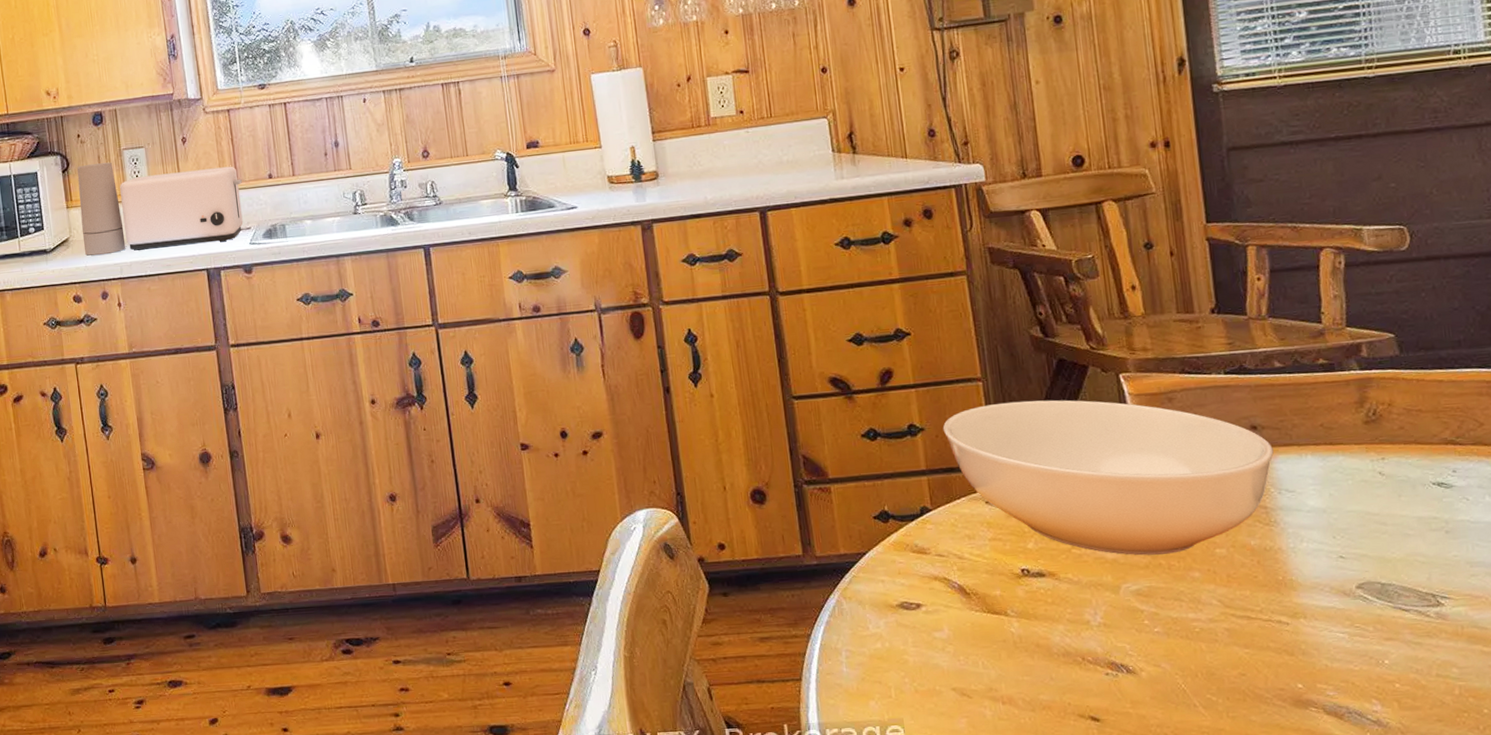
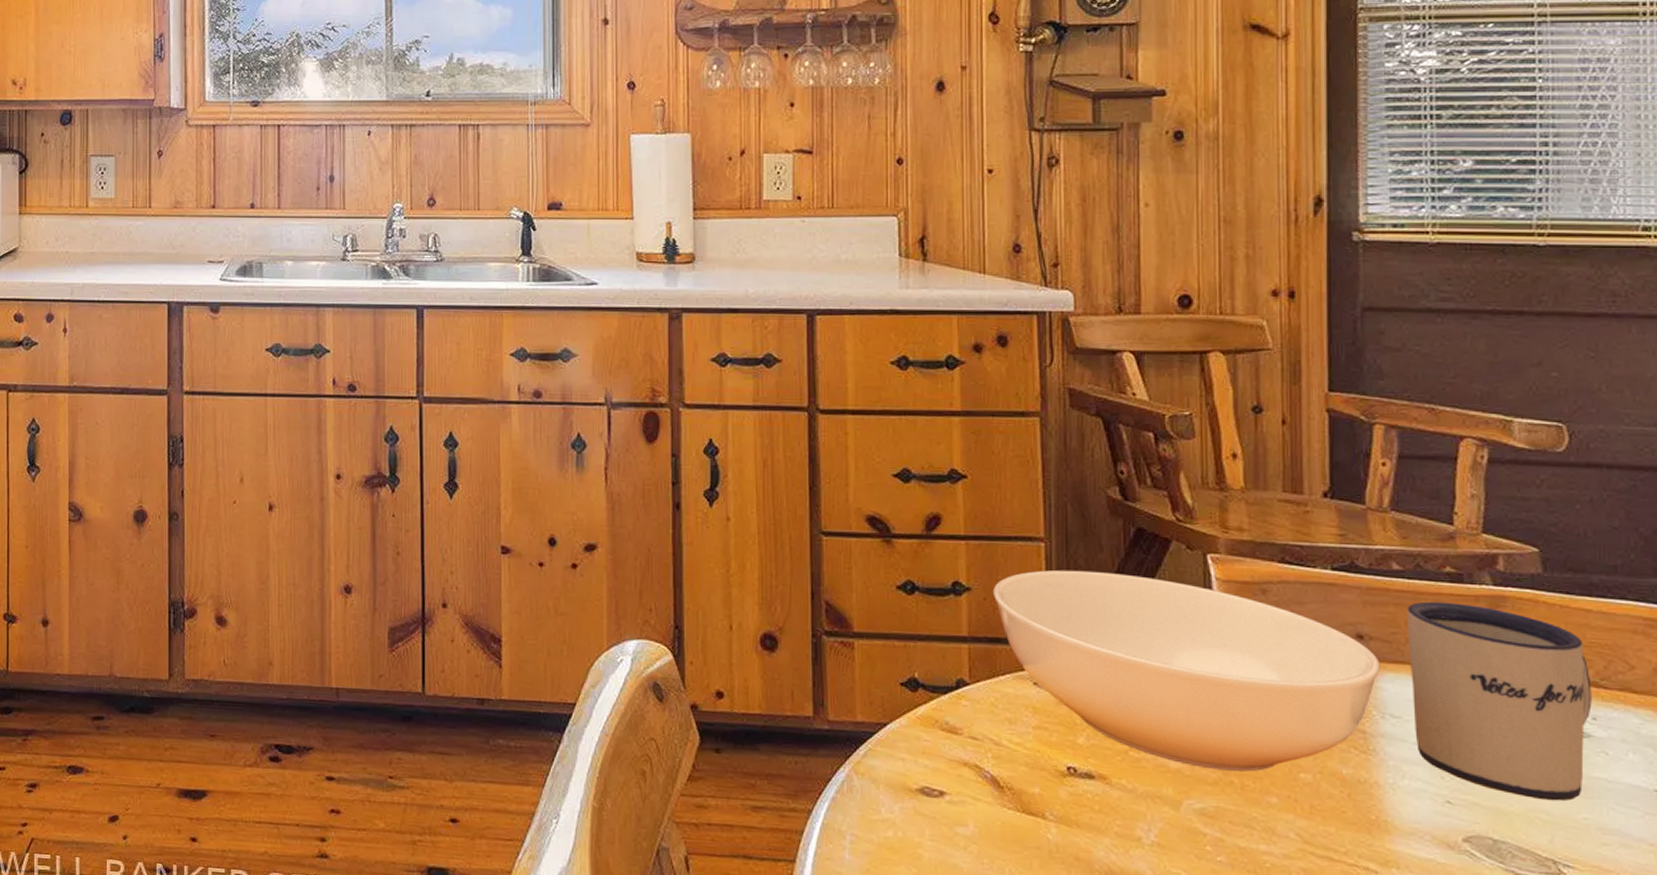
canister: present [77,162,126,256] -> none [33,168,80,271]
toaster: present [120,166,243,250] -> none [81,188,221,273]
mug: none [1290,388,1451,545] -> present [1407,601,1592,801]

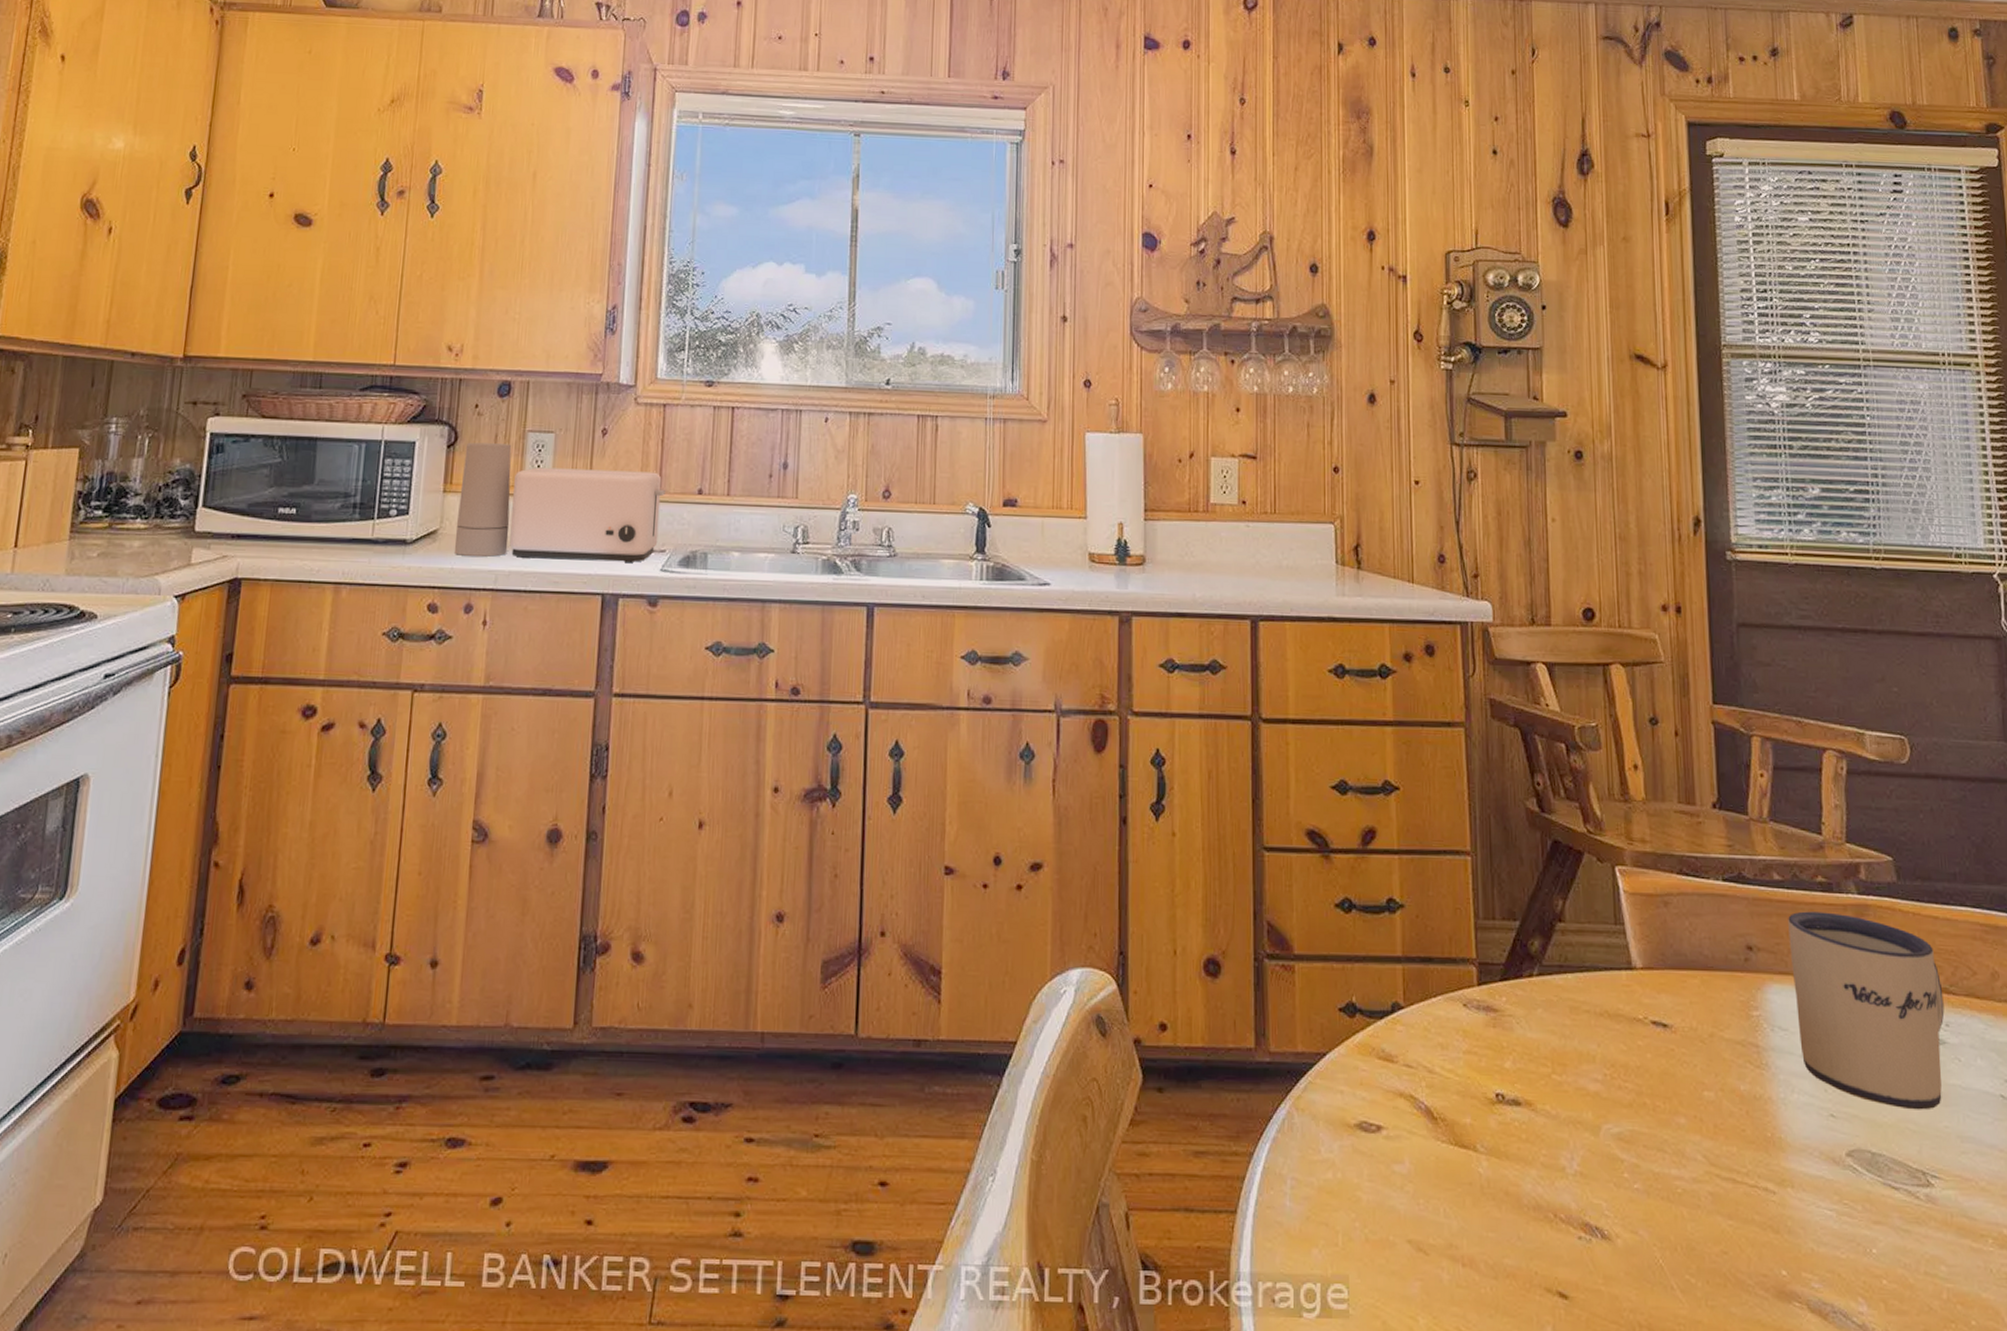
canister: none [33,168,80,271] -> present [454,442,512,557]
toaster: none [81,188,221,273] -> present [509,467,667,562]
bowl: present [992,569,1380,772] -> none [1424,884,1768,1092]

